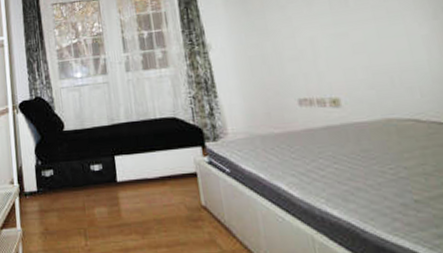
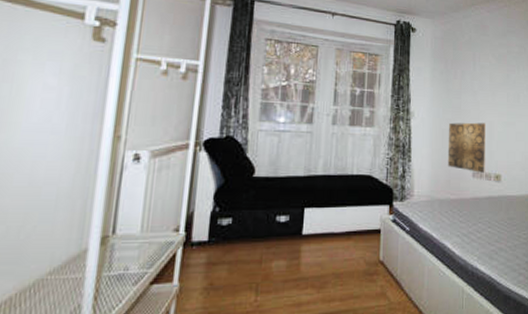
wall art: none [256,40,316,100] -> present [447,122,485,173]

